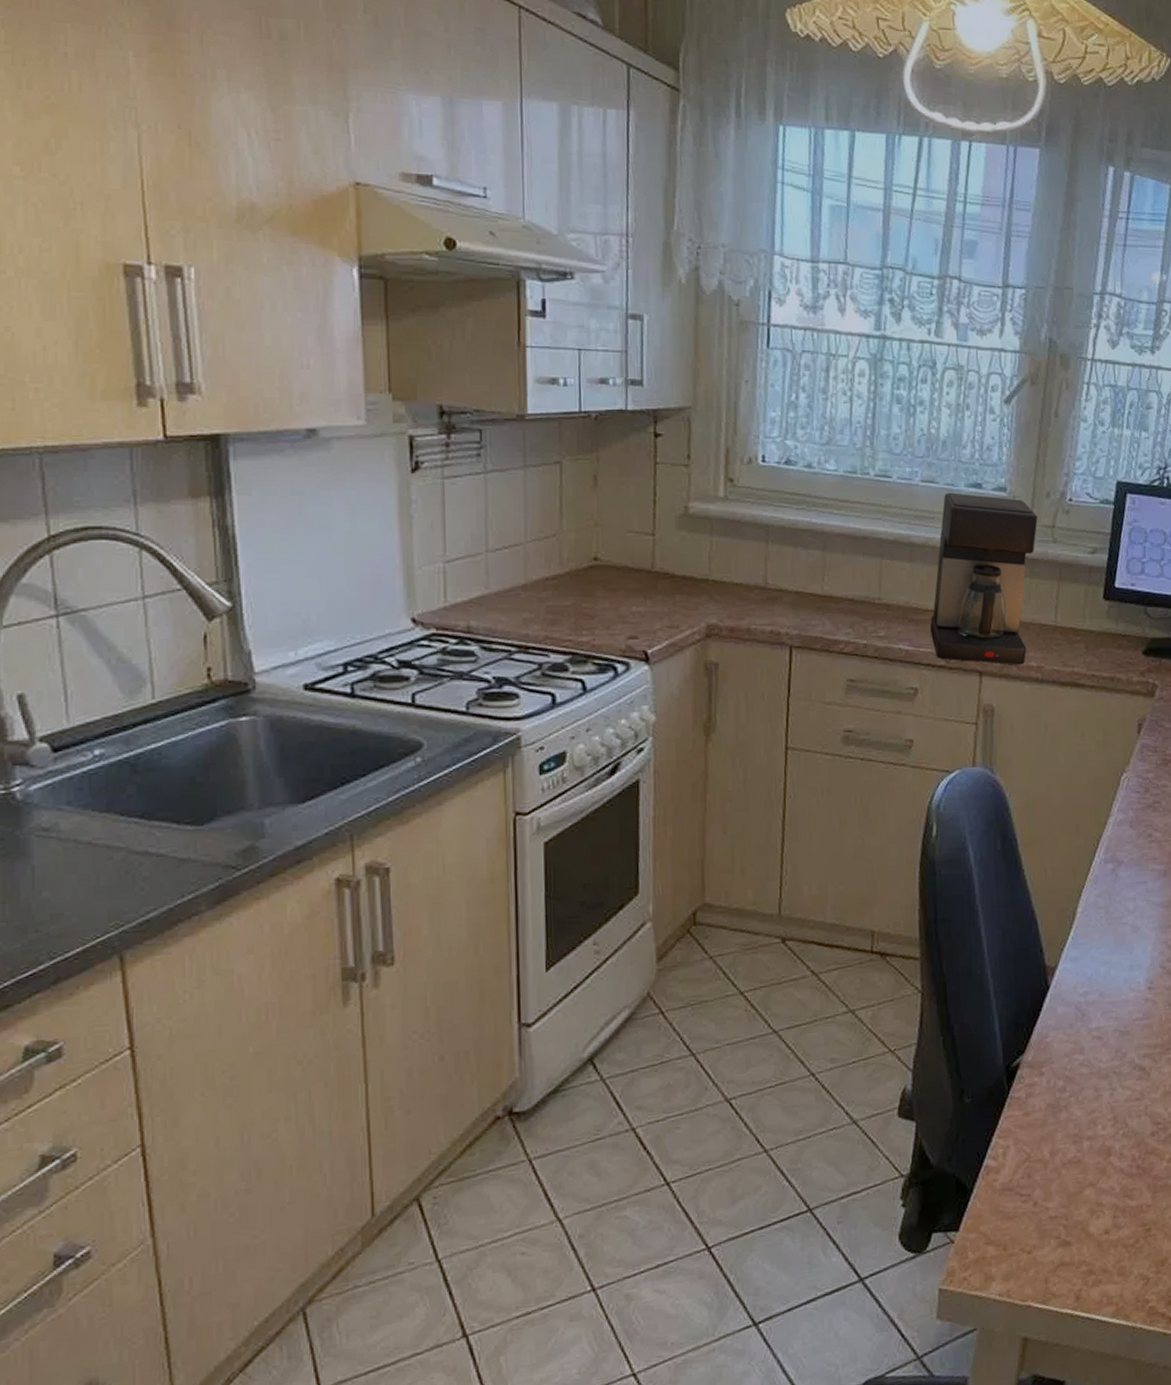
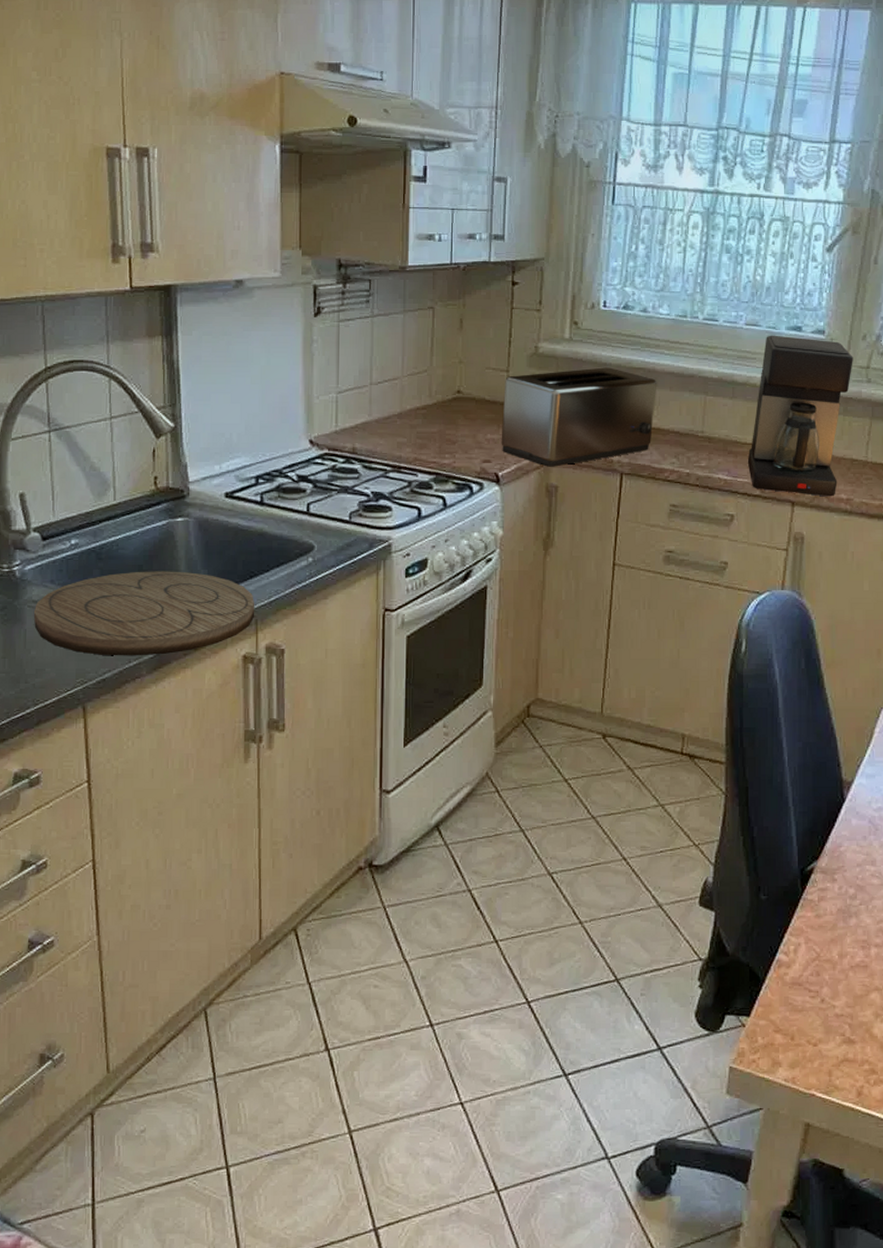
cutting board: none [43,781,350,891] -> present [33,571,255,656]
toaster: none [648,529,827,642] -> present [501,367,657,467]

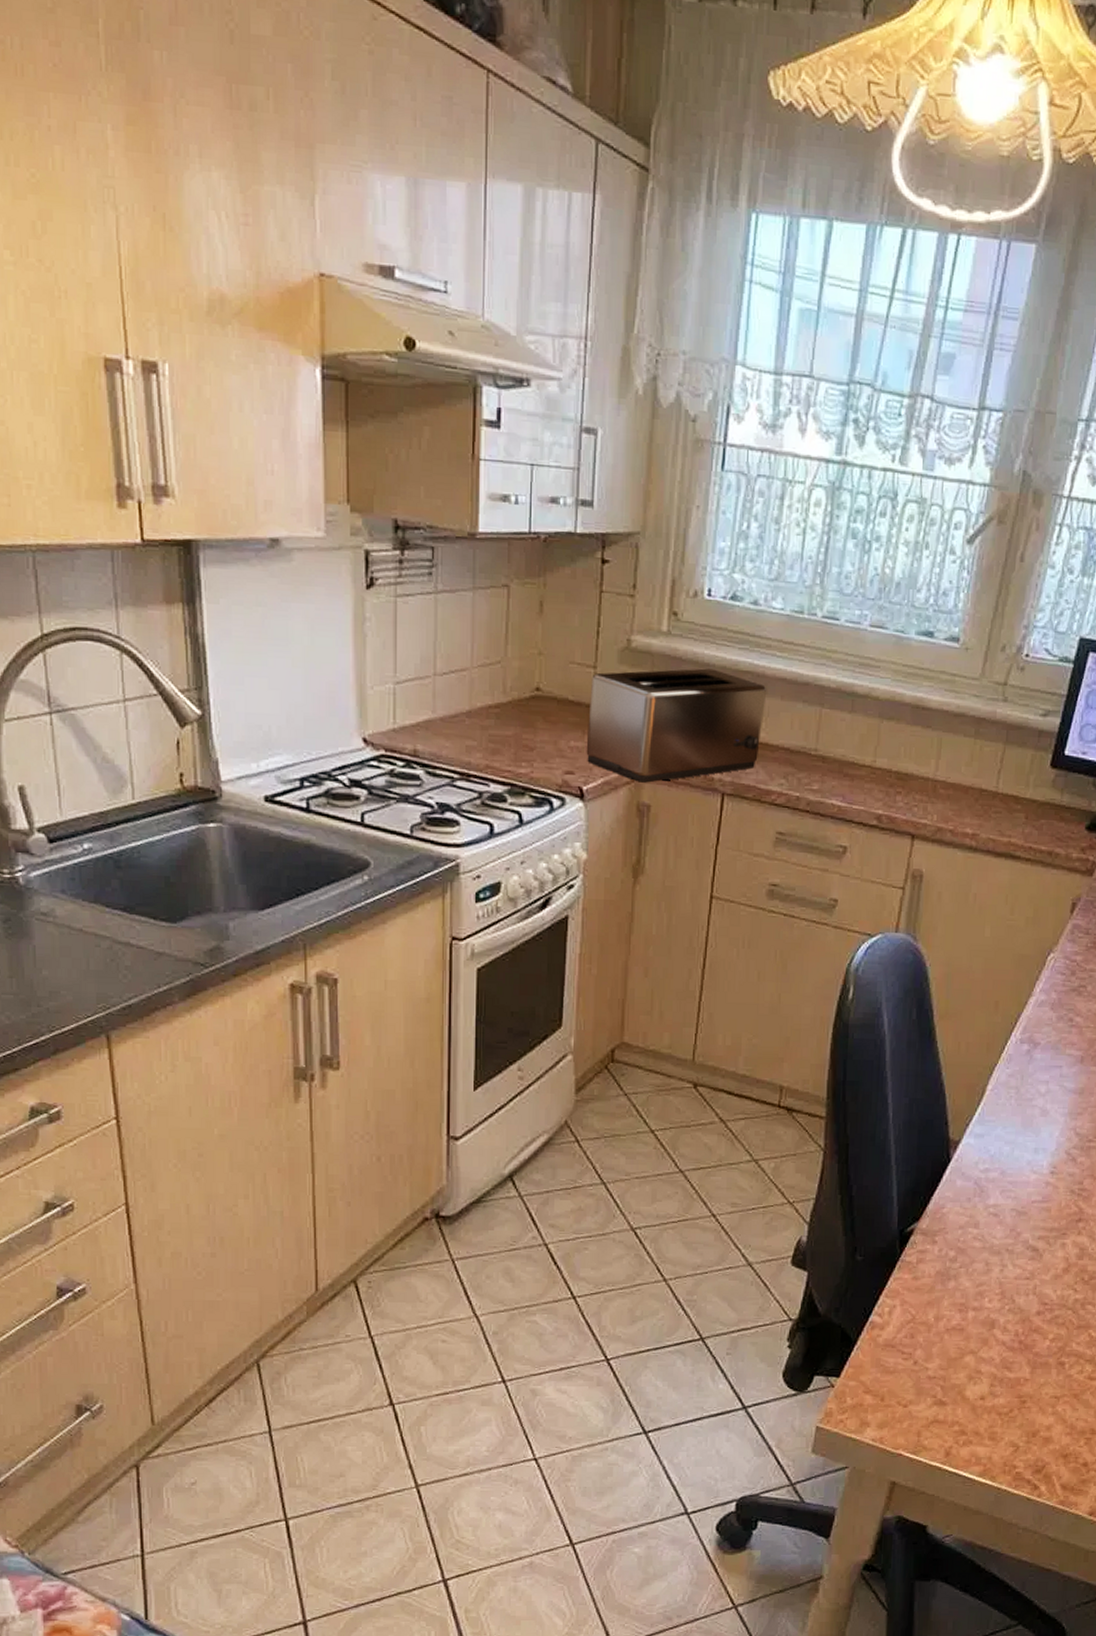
cutting board: present [33,571,255,656] -> none [42,883,303,981]
coffee maker: present [747,335,853,497] -> none [864,640,990,831]

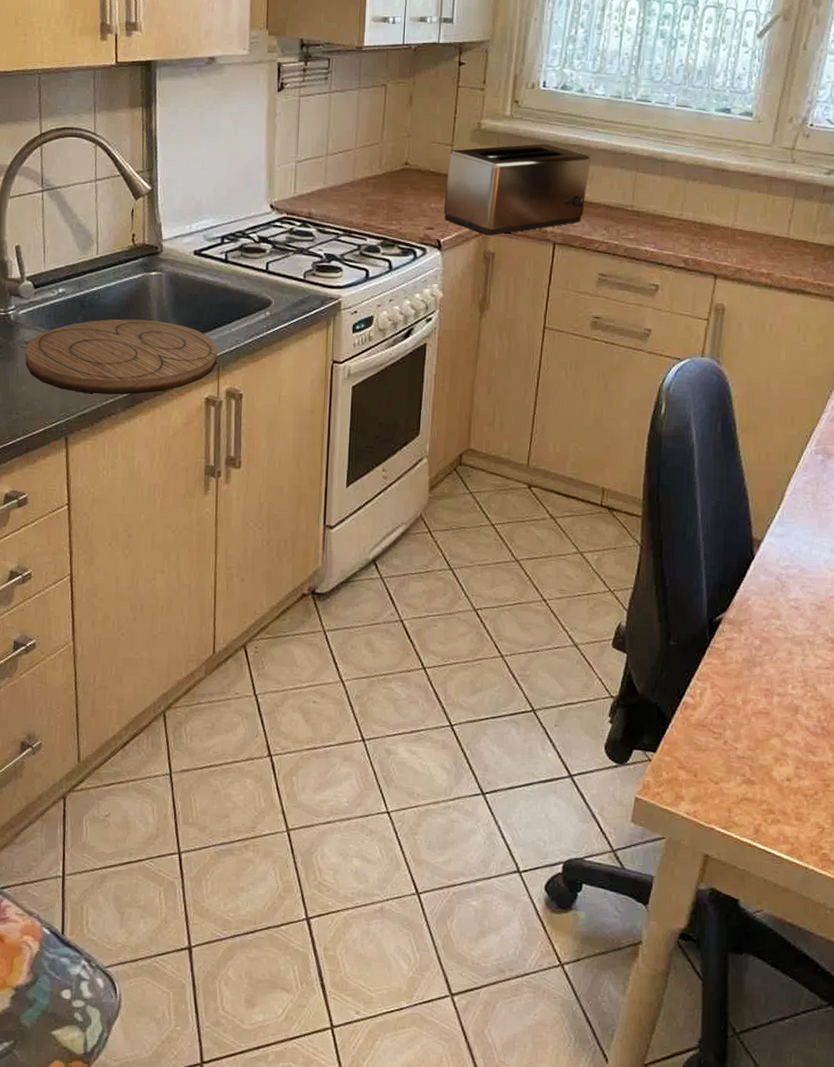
cutting board: none [42,883,303,981] -> present [25,318,218,395]

